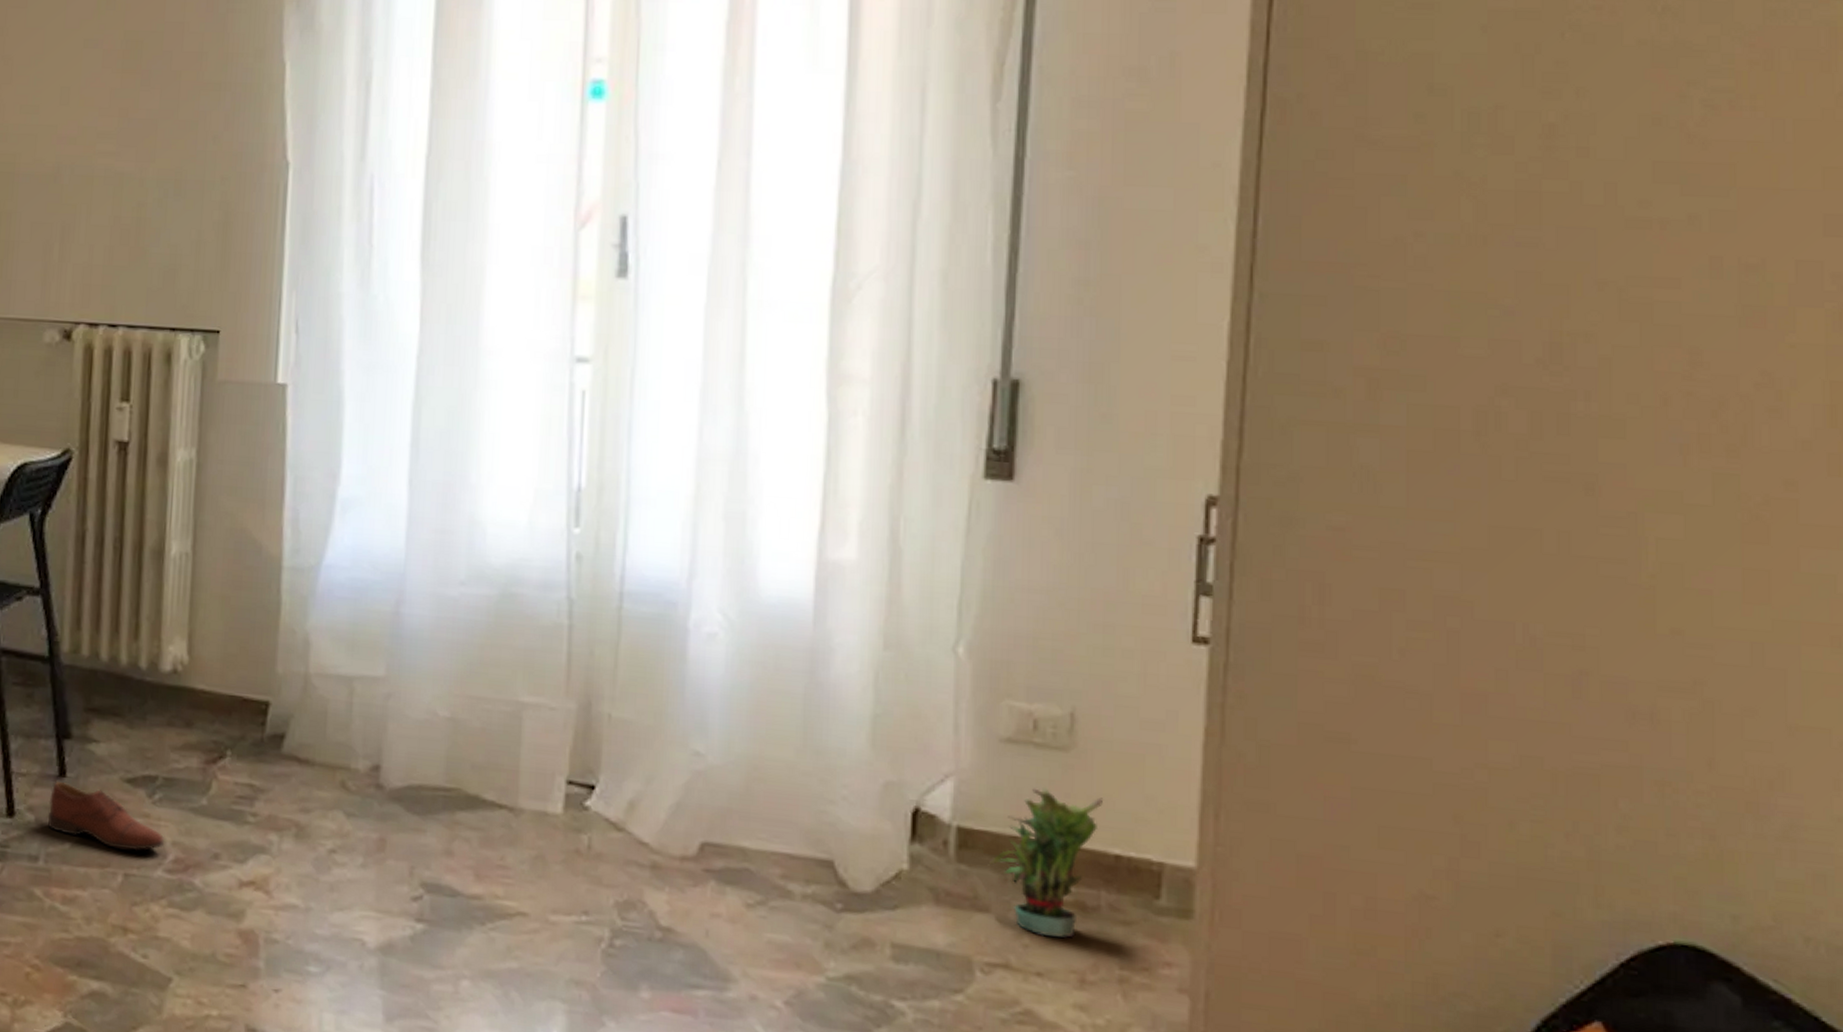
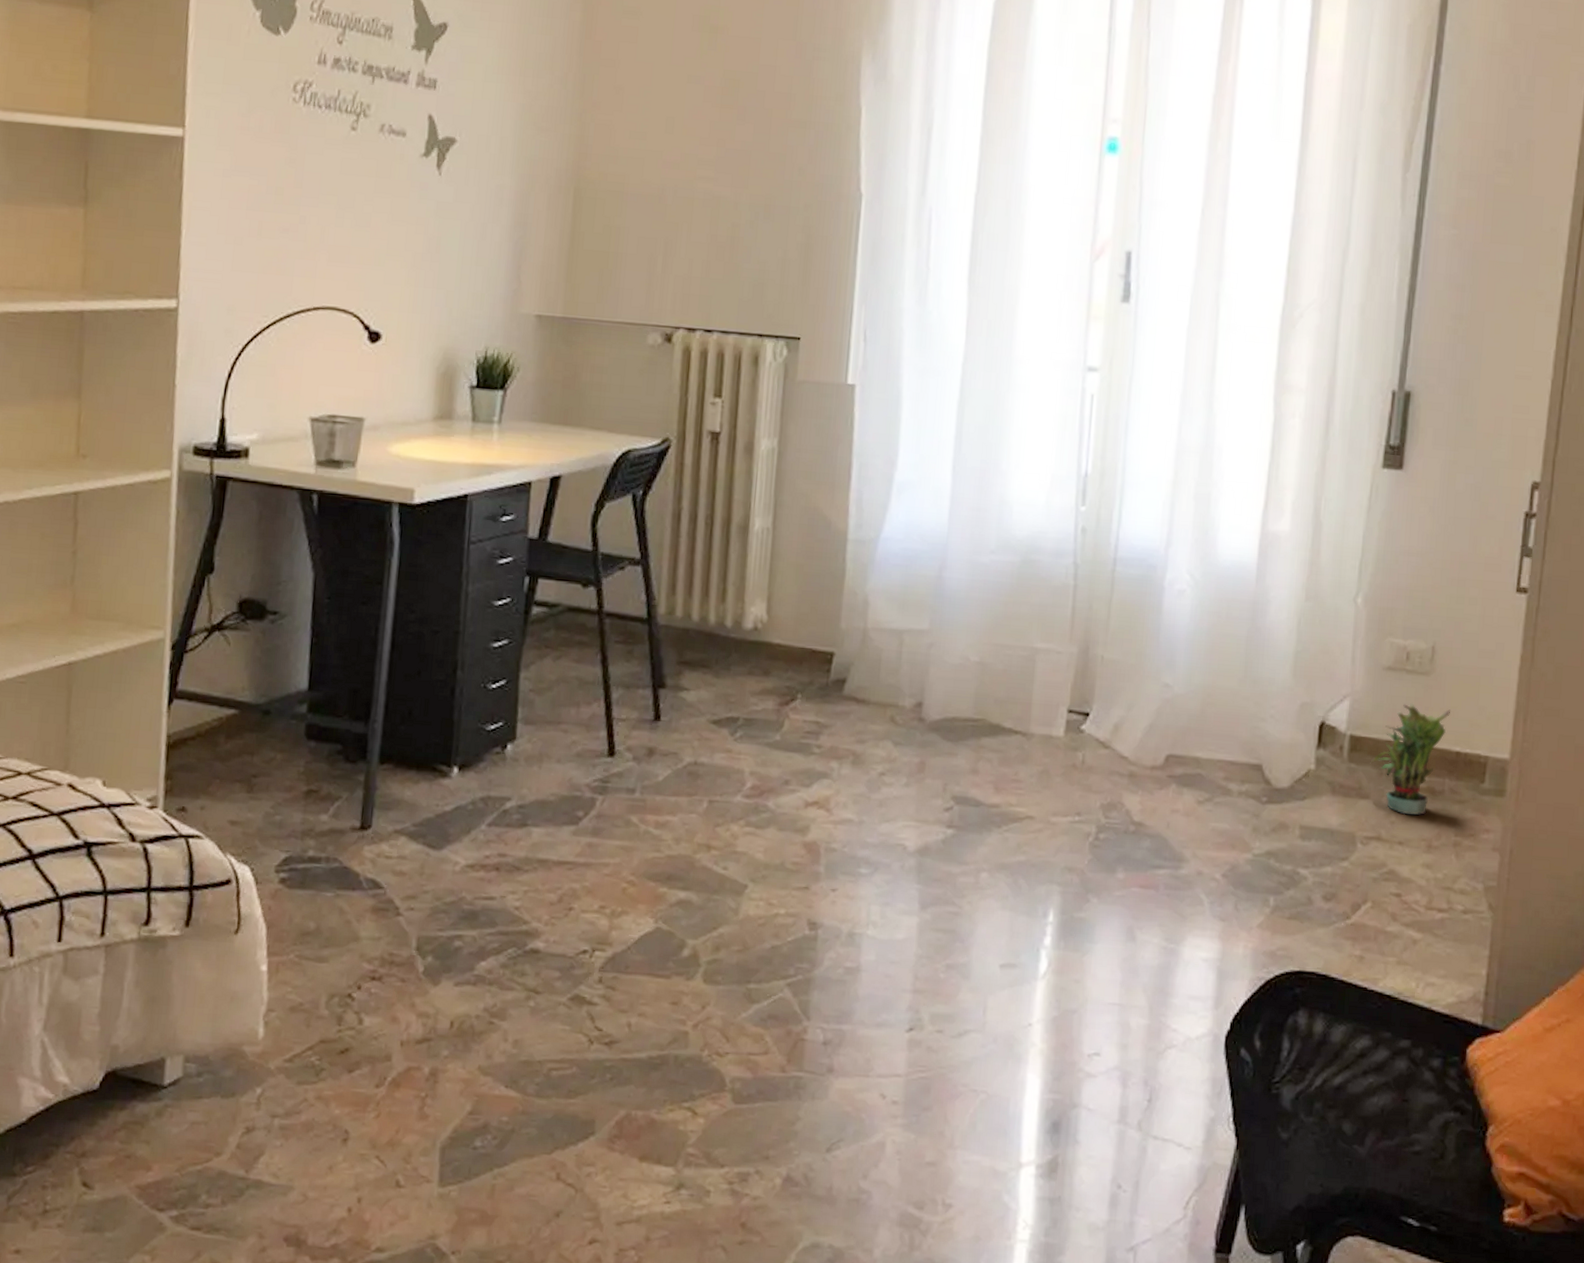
shoe: present [48,781,165,851] -> none [644,724,744,781]

